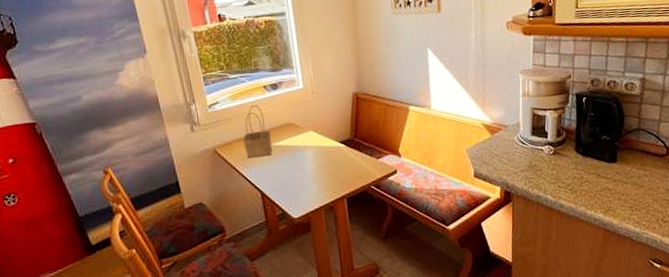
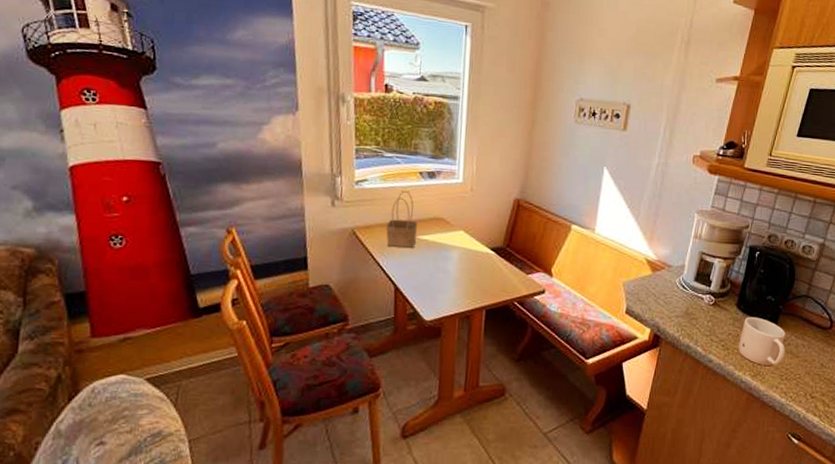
mug: none [584,157,630,201] -> present [738,316,786,366]

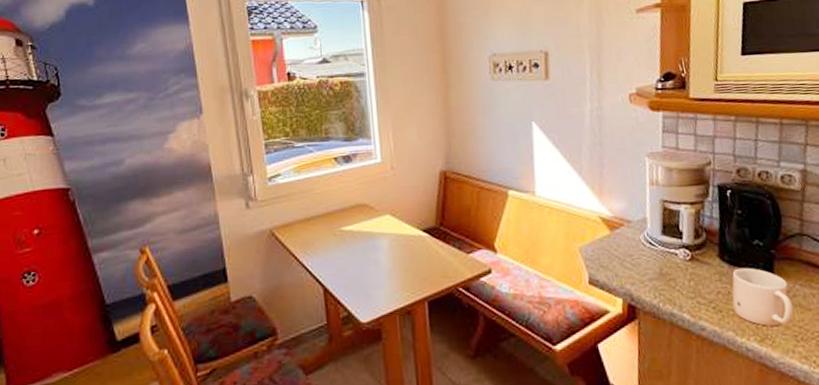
basket: present [386,190,418,248] -> none [306,179,340,244]

